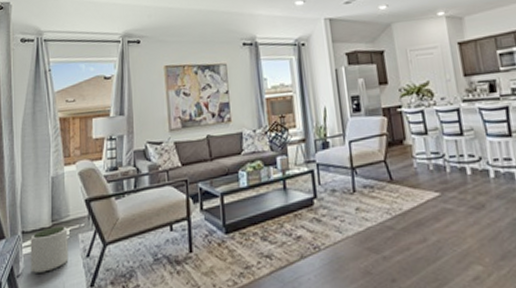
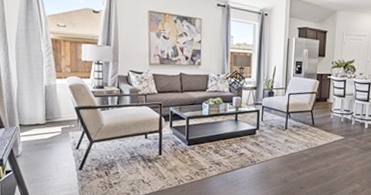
plant pot: present [30,226,69,273] -> none [27,124,61,156]

